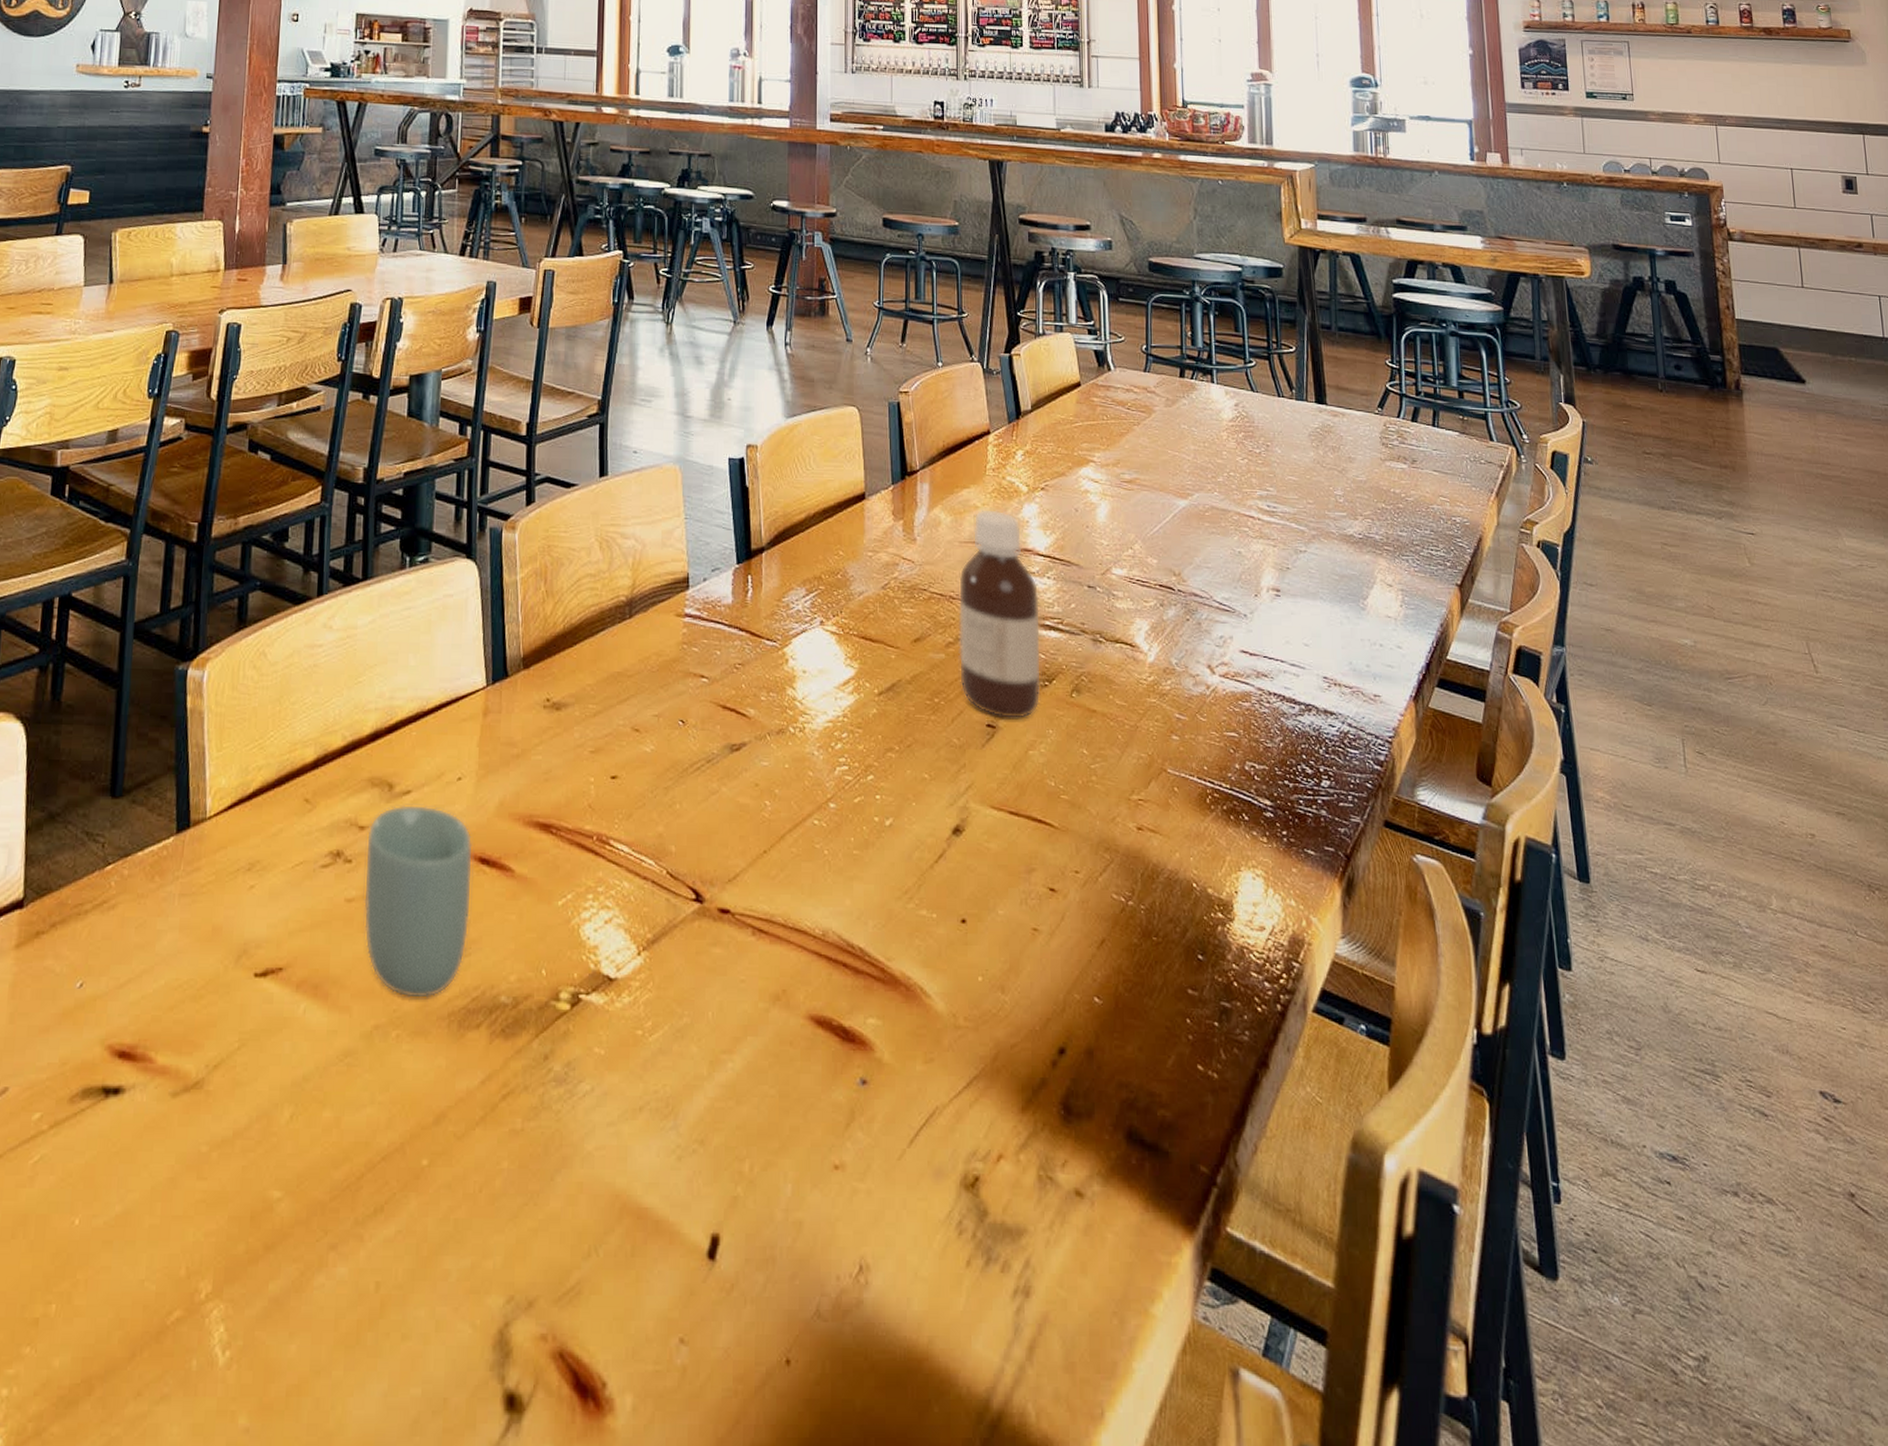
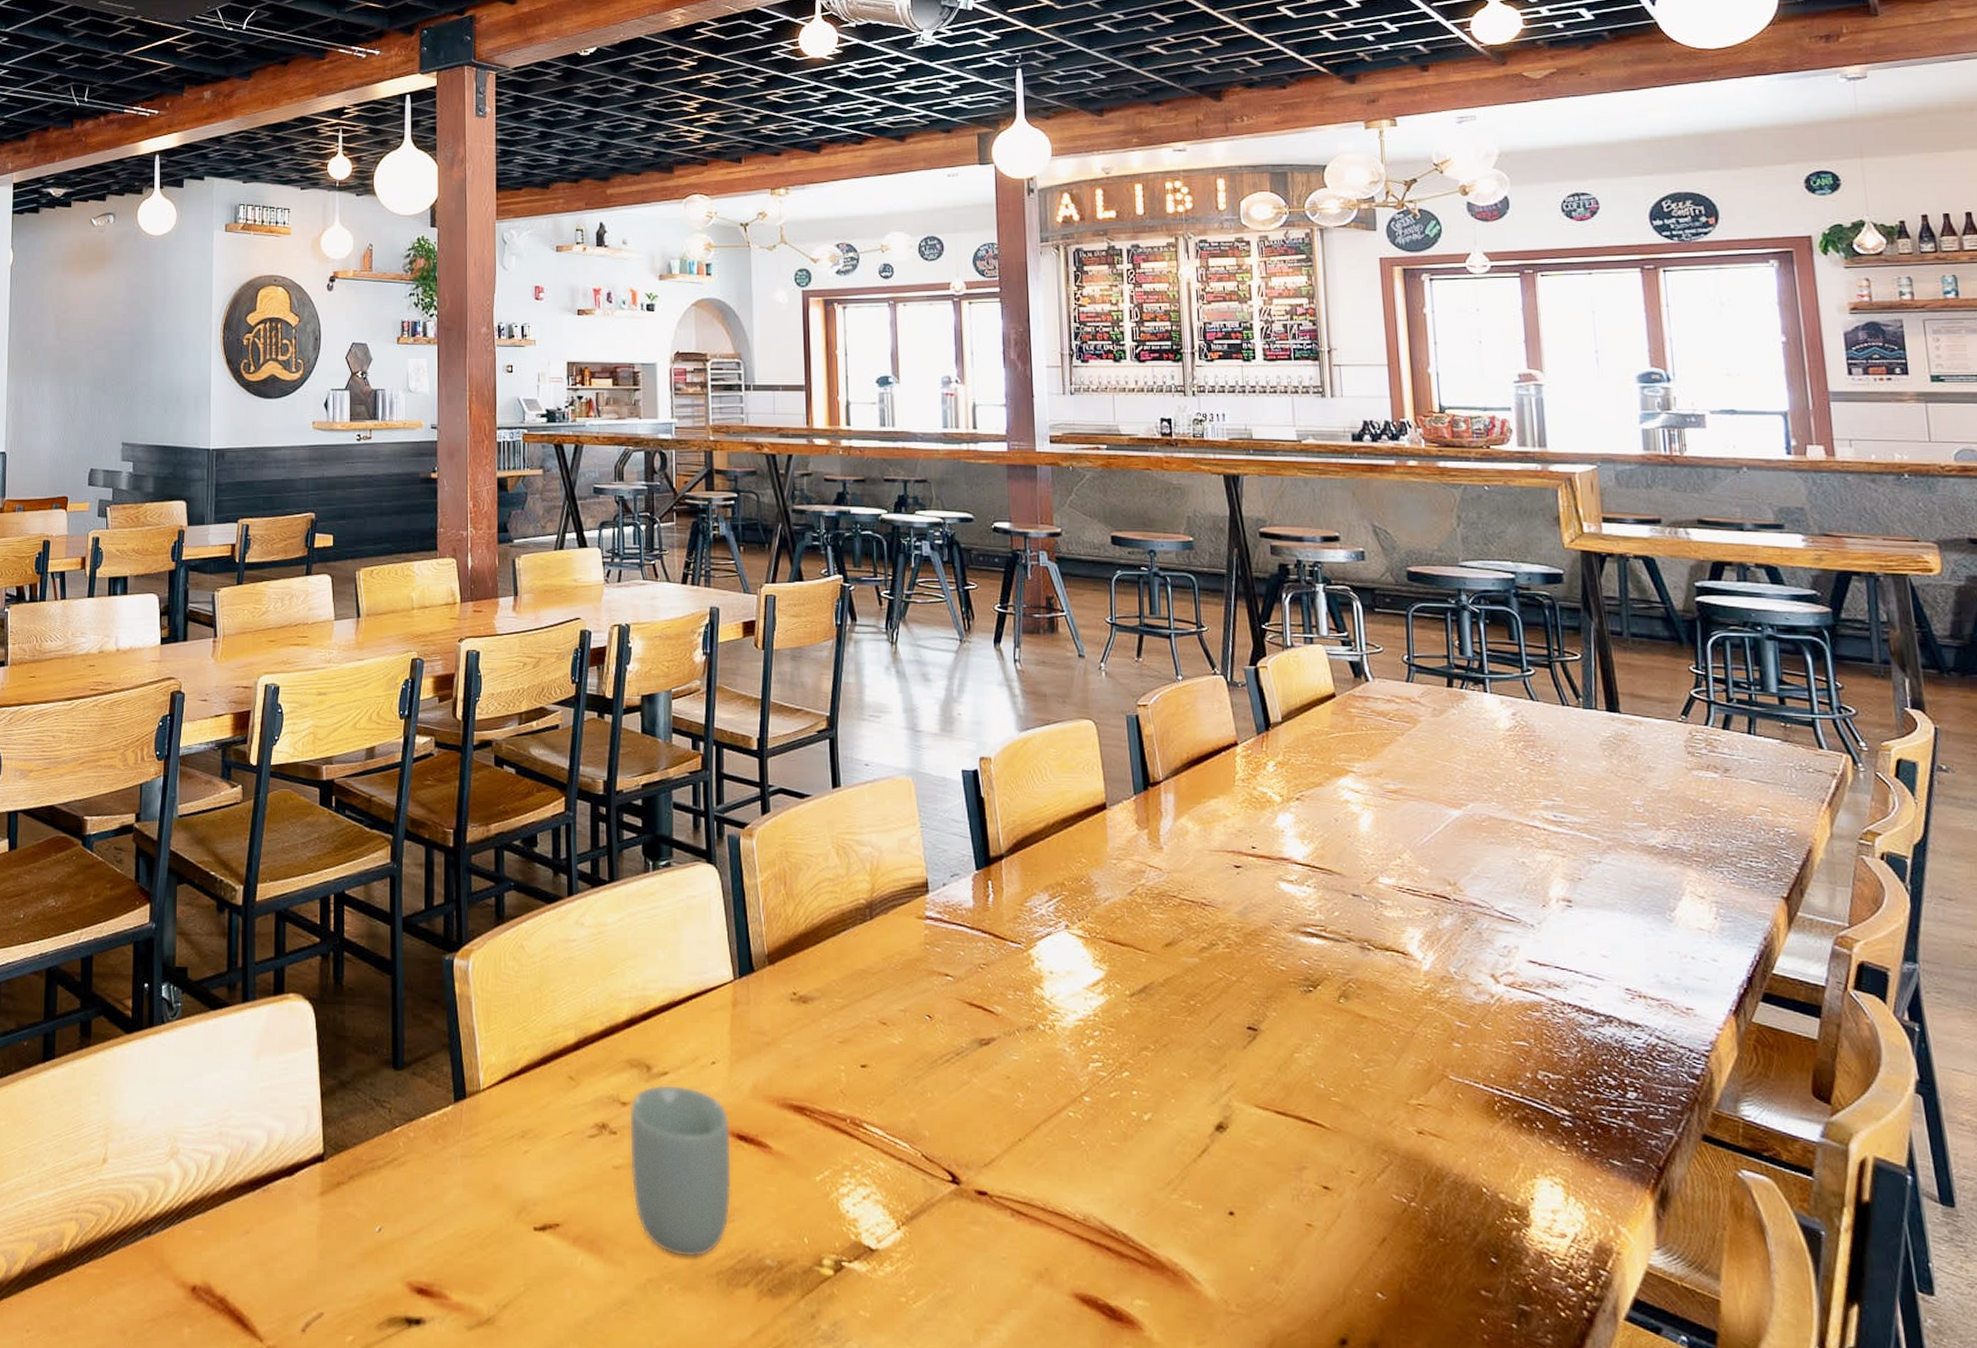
bottle: present [958,509,1042,720] -> none [1210,819,1305,1023]

